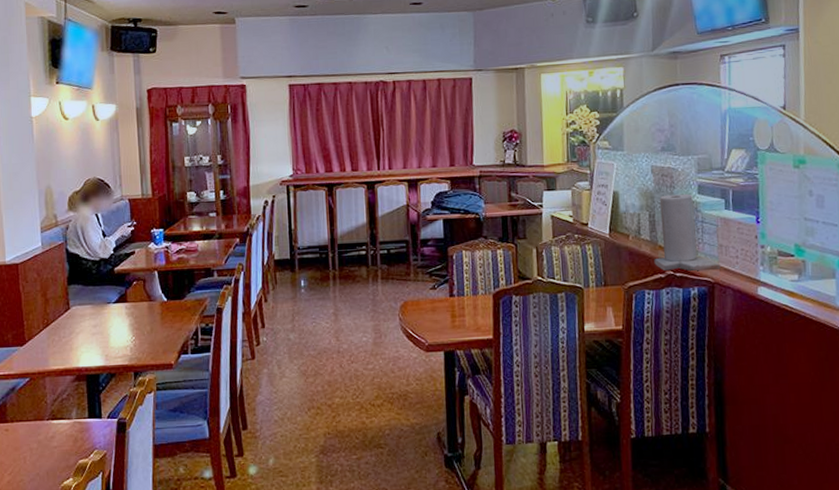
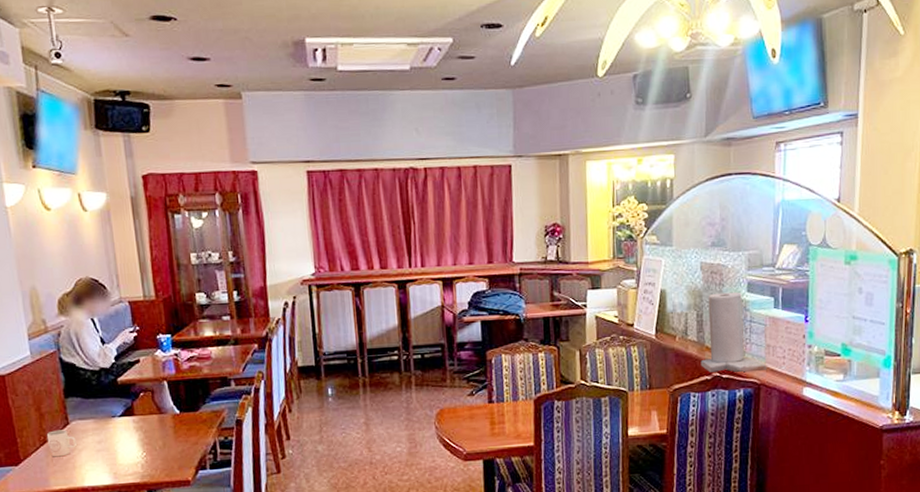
mug: none [49,314,76,339] -> present [46,429,78,457]

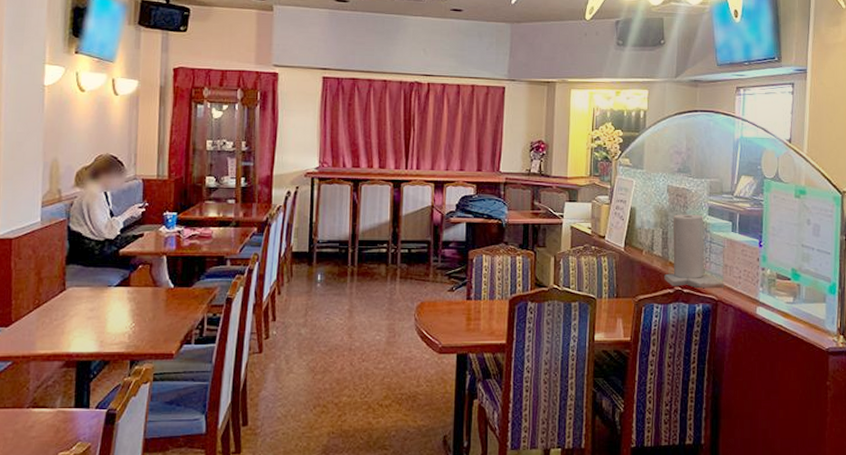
mug: present [46,429,78,457] -> none [41,295,70,321]

